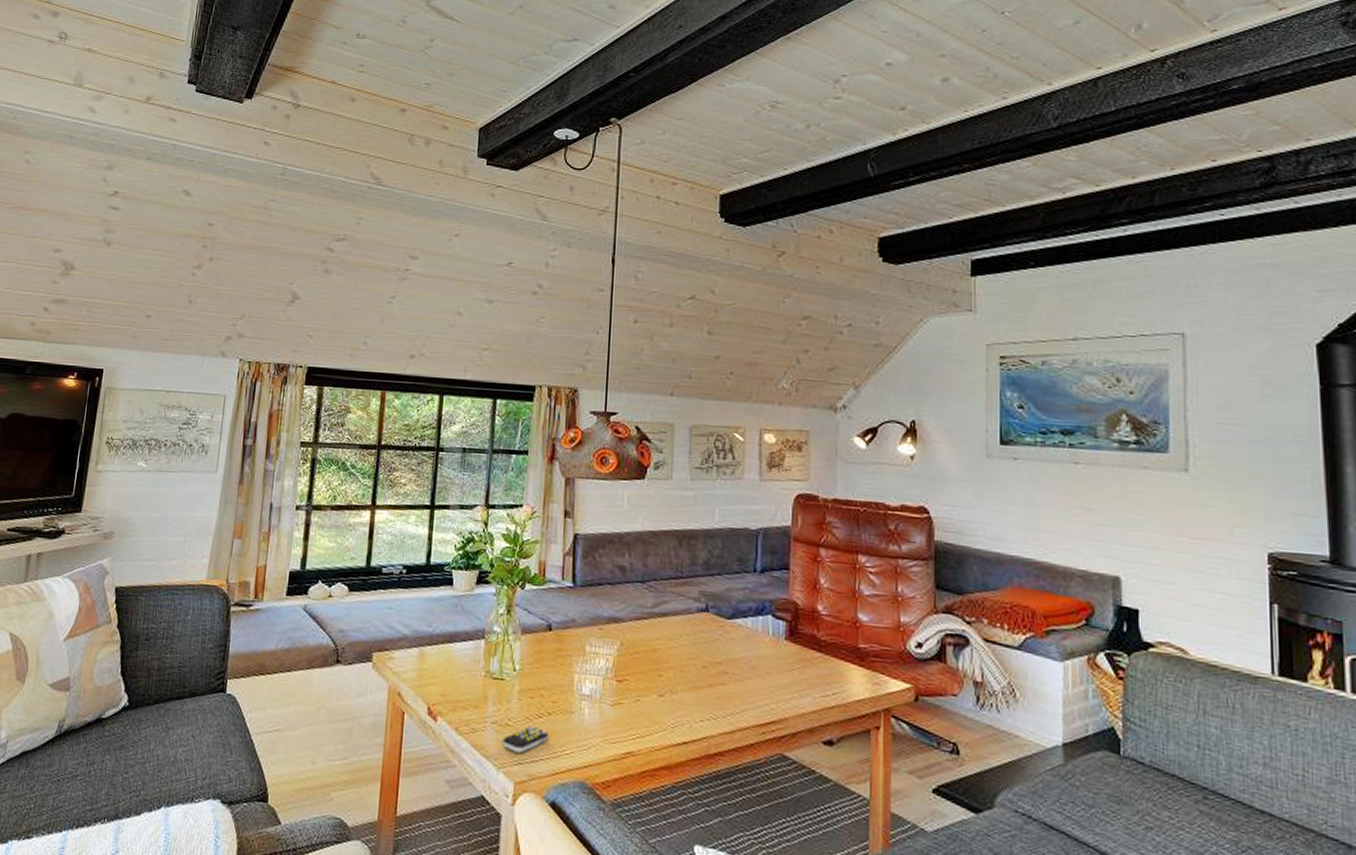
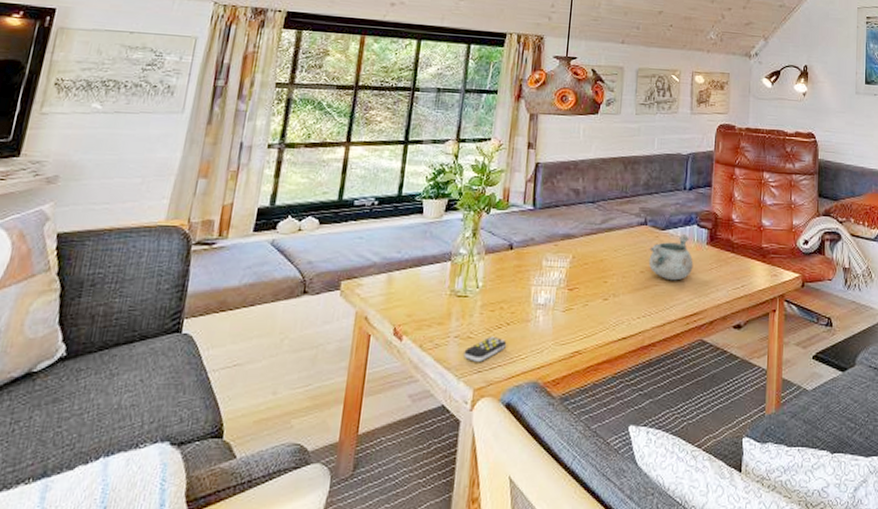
decorative bowl: none [712,625,769,681] -> present [648,234,694,281]

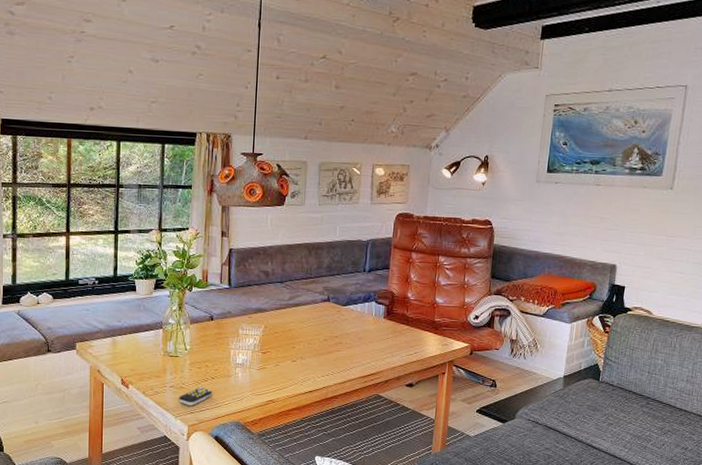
decorative bowl: present [648,234,694,281] -> none [331,310,372,348]

